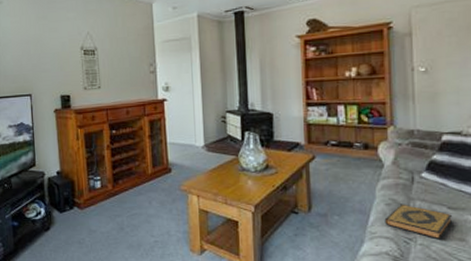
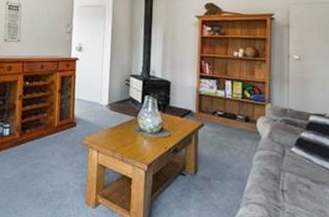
hardback book: present [384,203,453,240] -> none [259,174,315,210]

